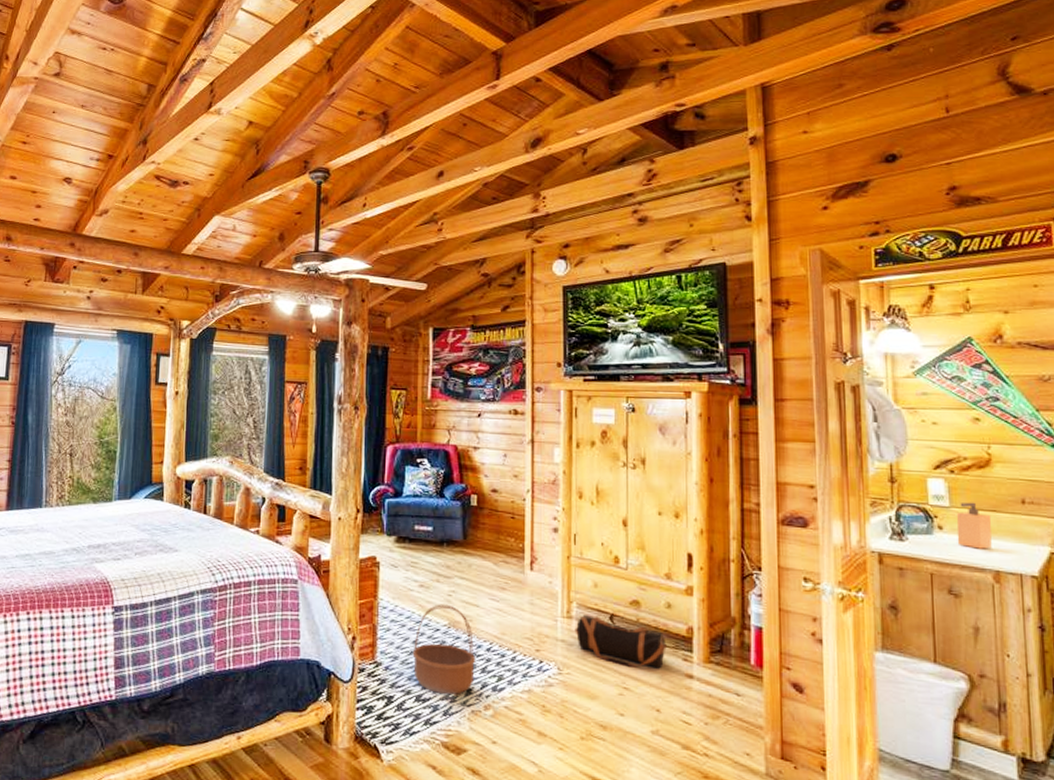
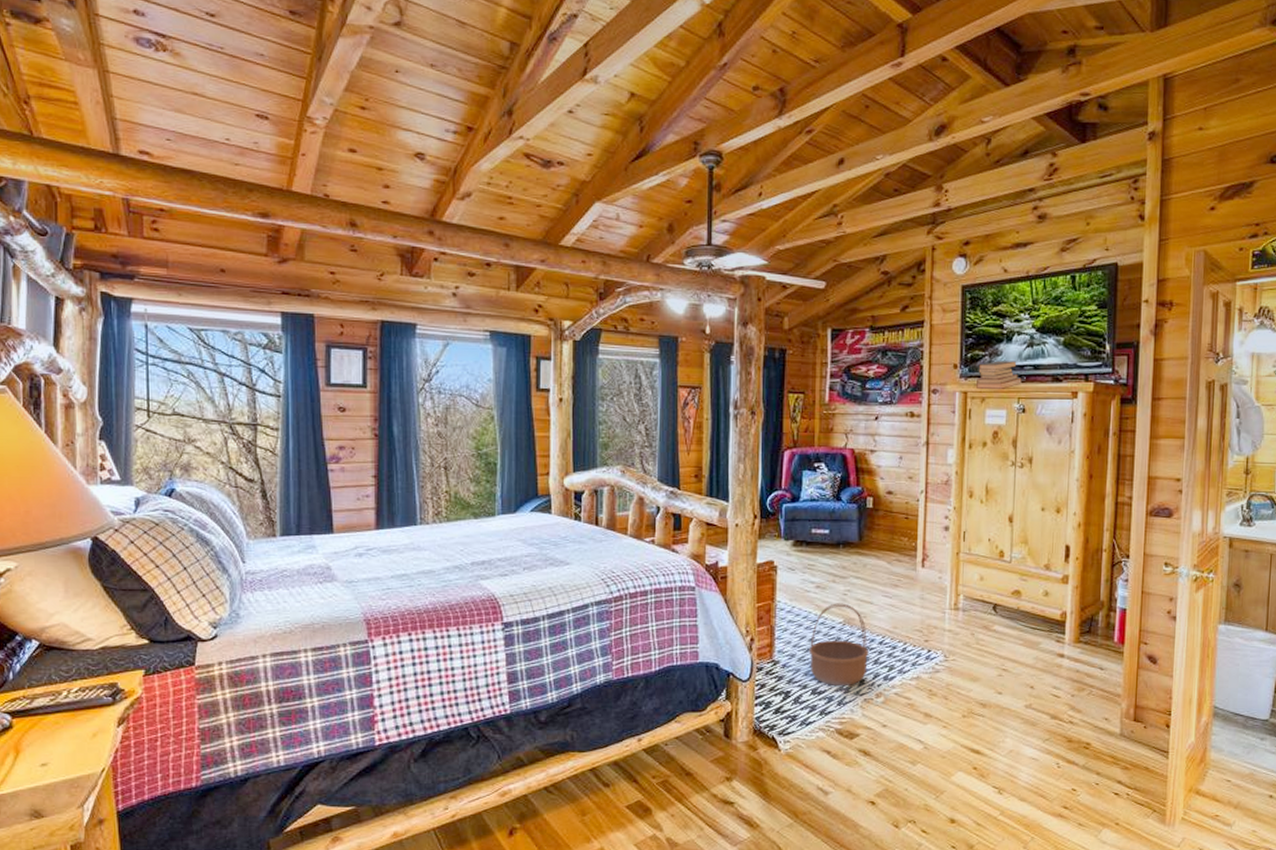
duffel bag: present [575,615,667,669] -> none [961,606,1042,651]
books: none [582,359,630,388] -> present [976,361,1022,389]

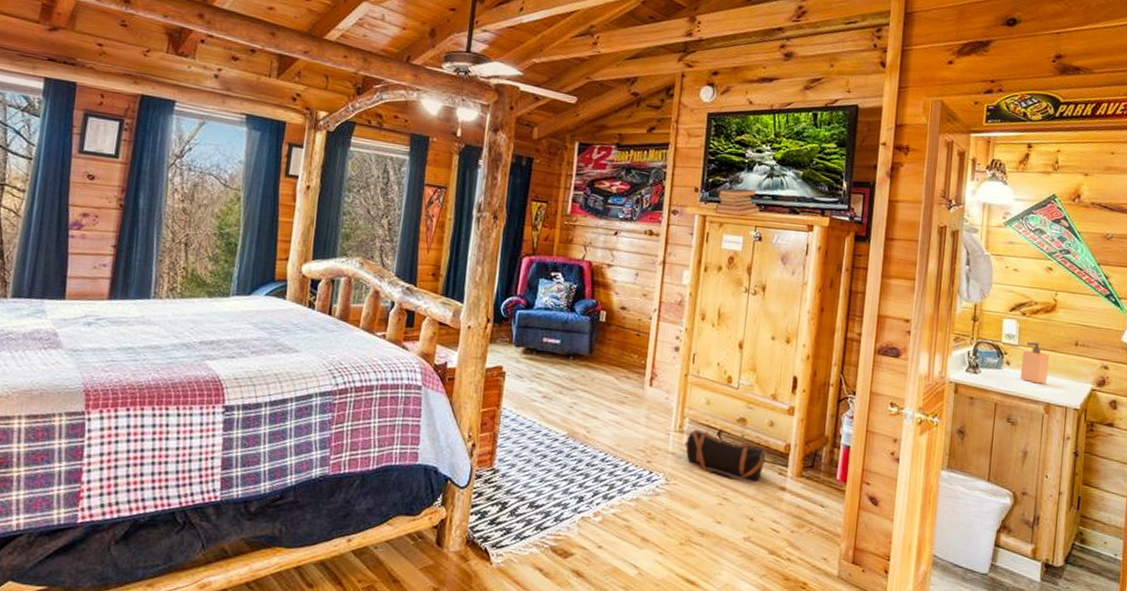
basket: present [809,603,869,687] -> none [529,415,591,503]
duffel bag: none [961,606,1042,651] -> present [684,430,766,482]

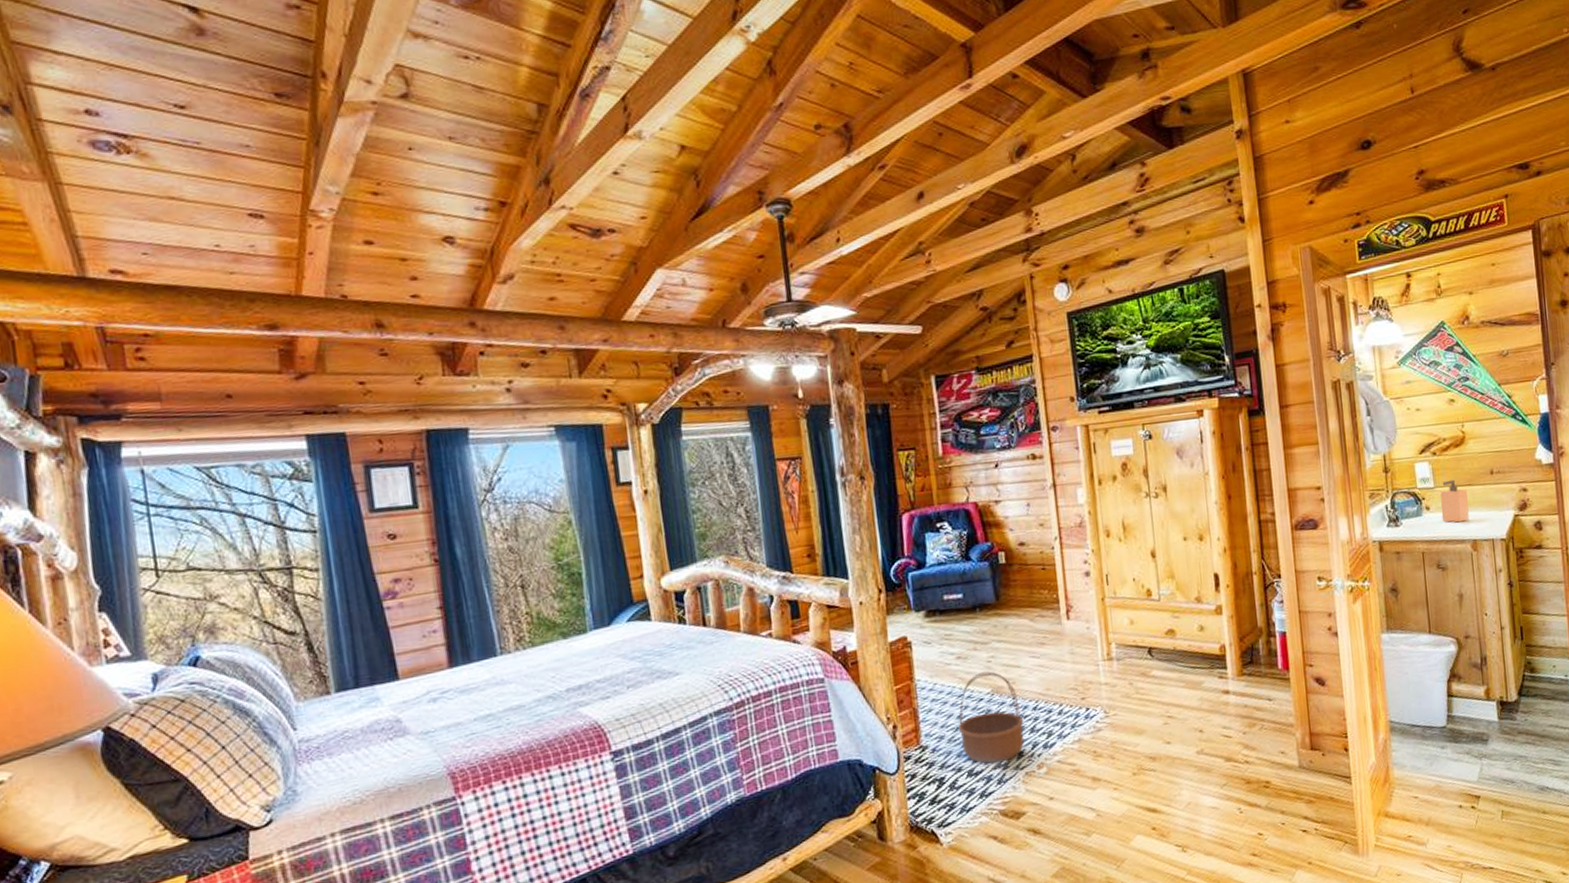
basket: none [529,415,591,503] -> present [958,671,1024,764]
duffel bag: present [684,430,766,482] -> none [1116,652,1203,696]
books: present [715,188,760,216] -> none [1096,385,1144,420]

